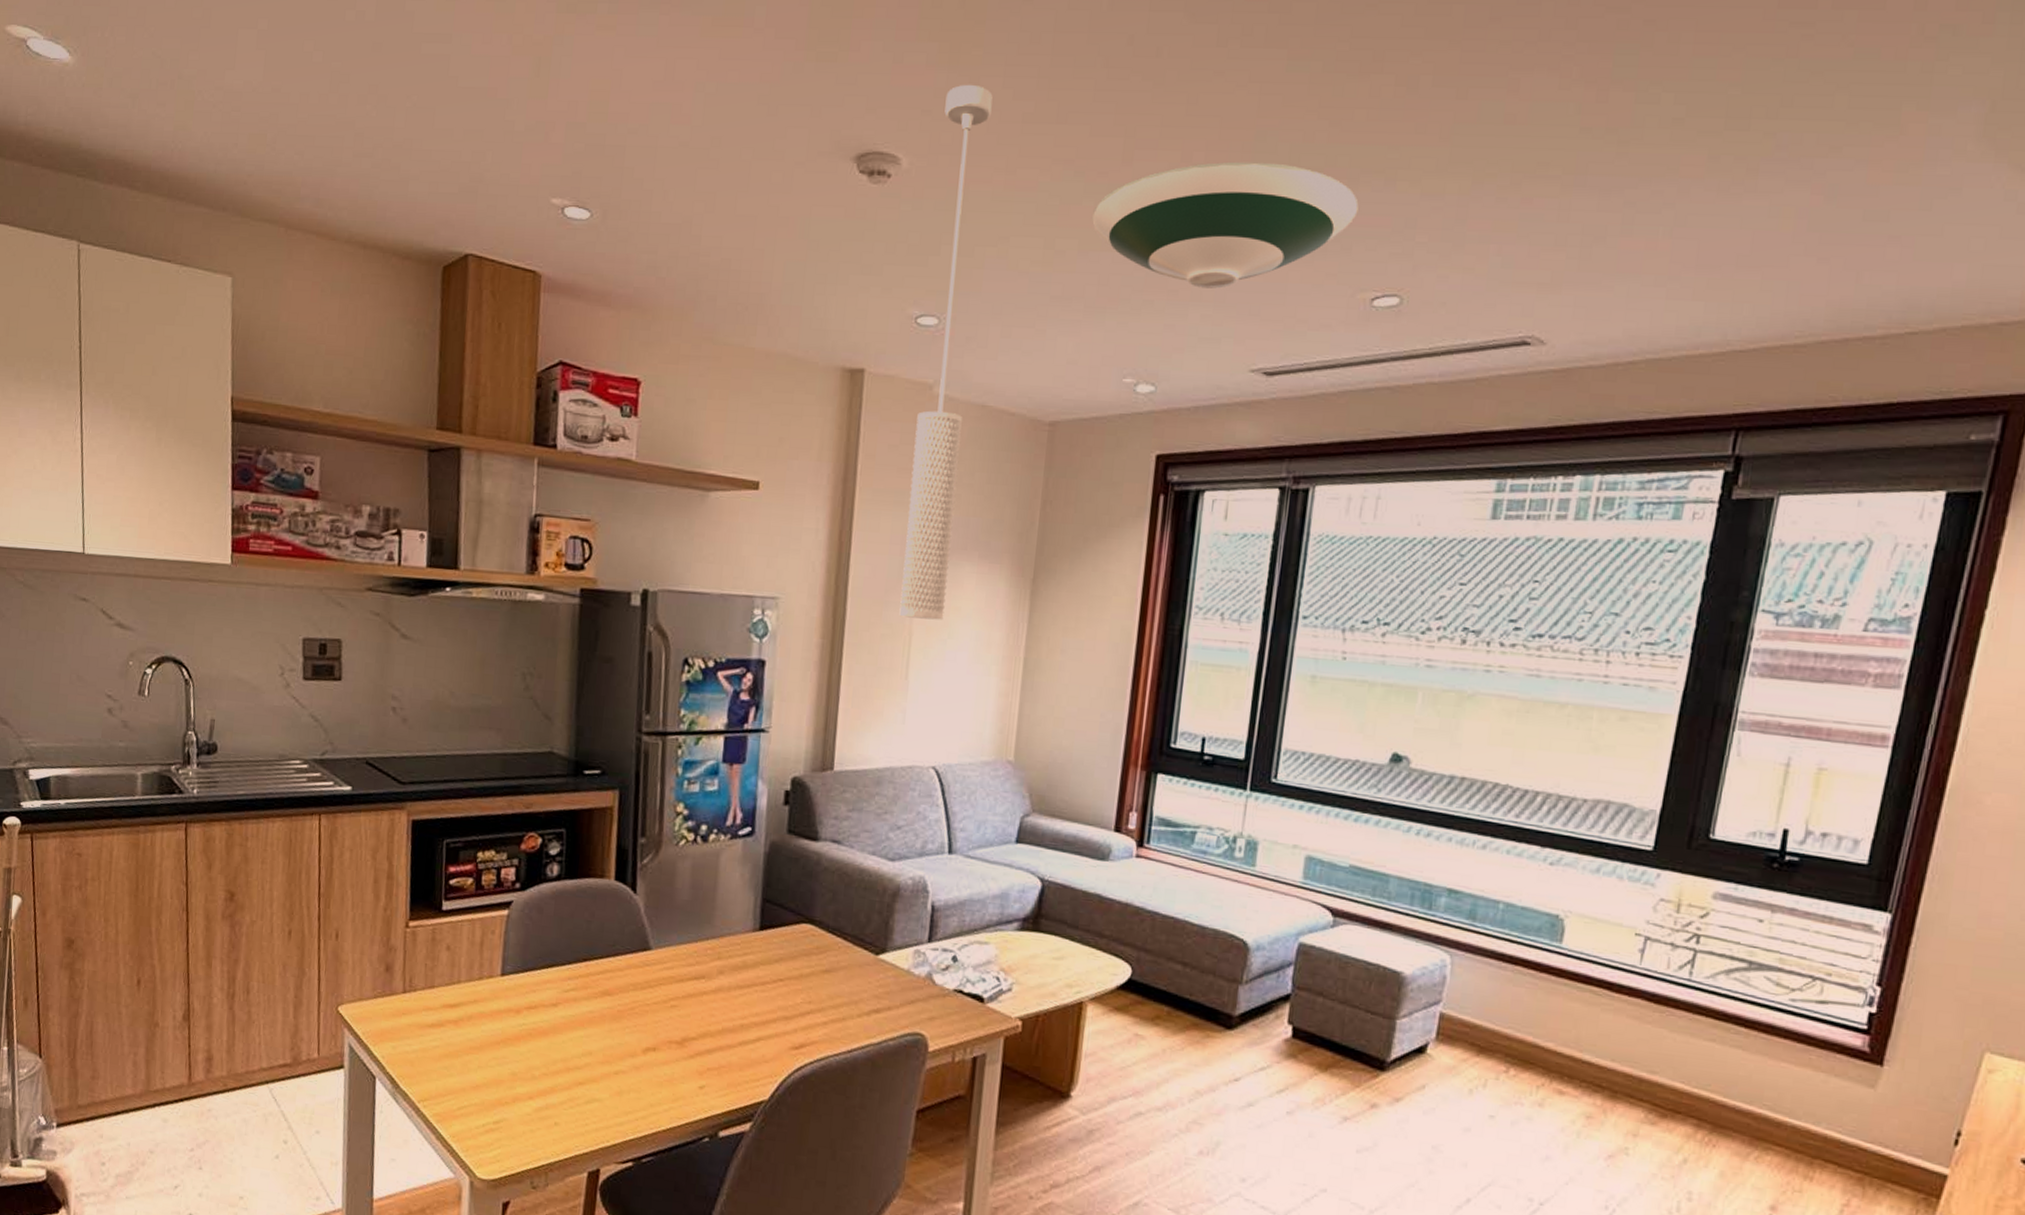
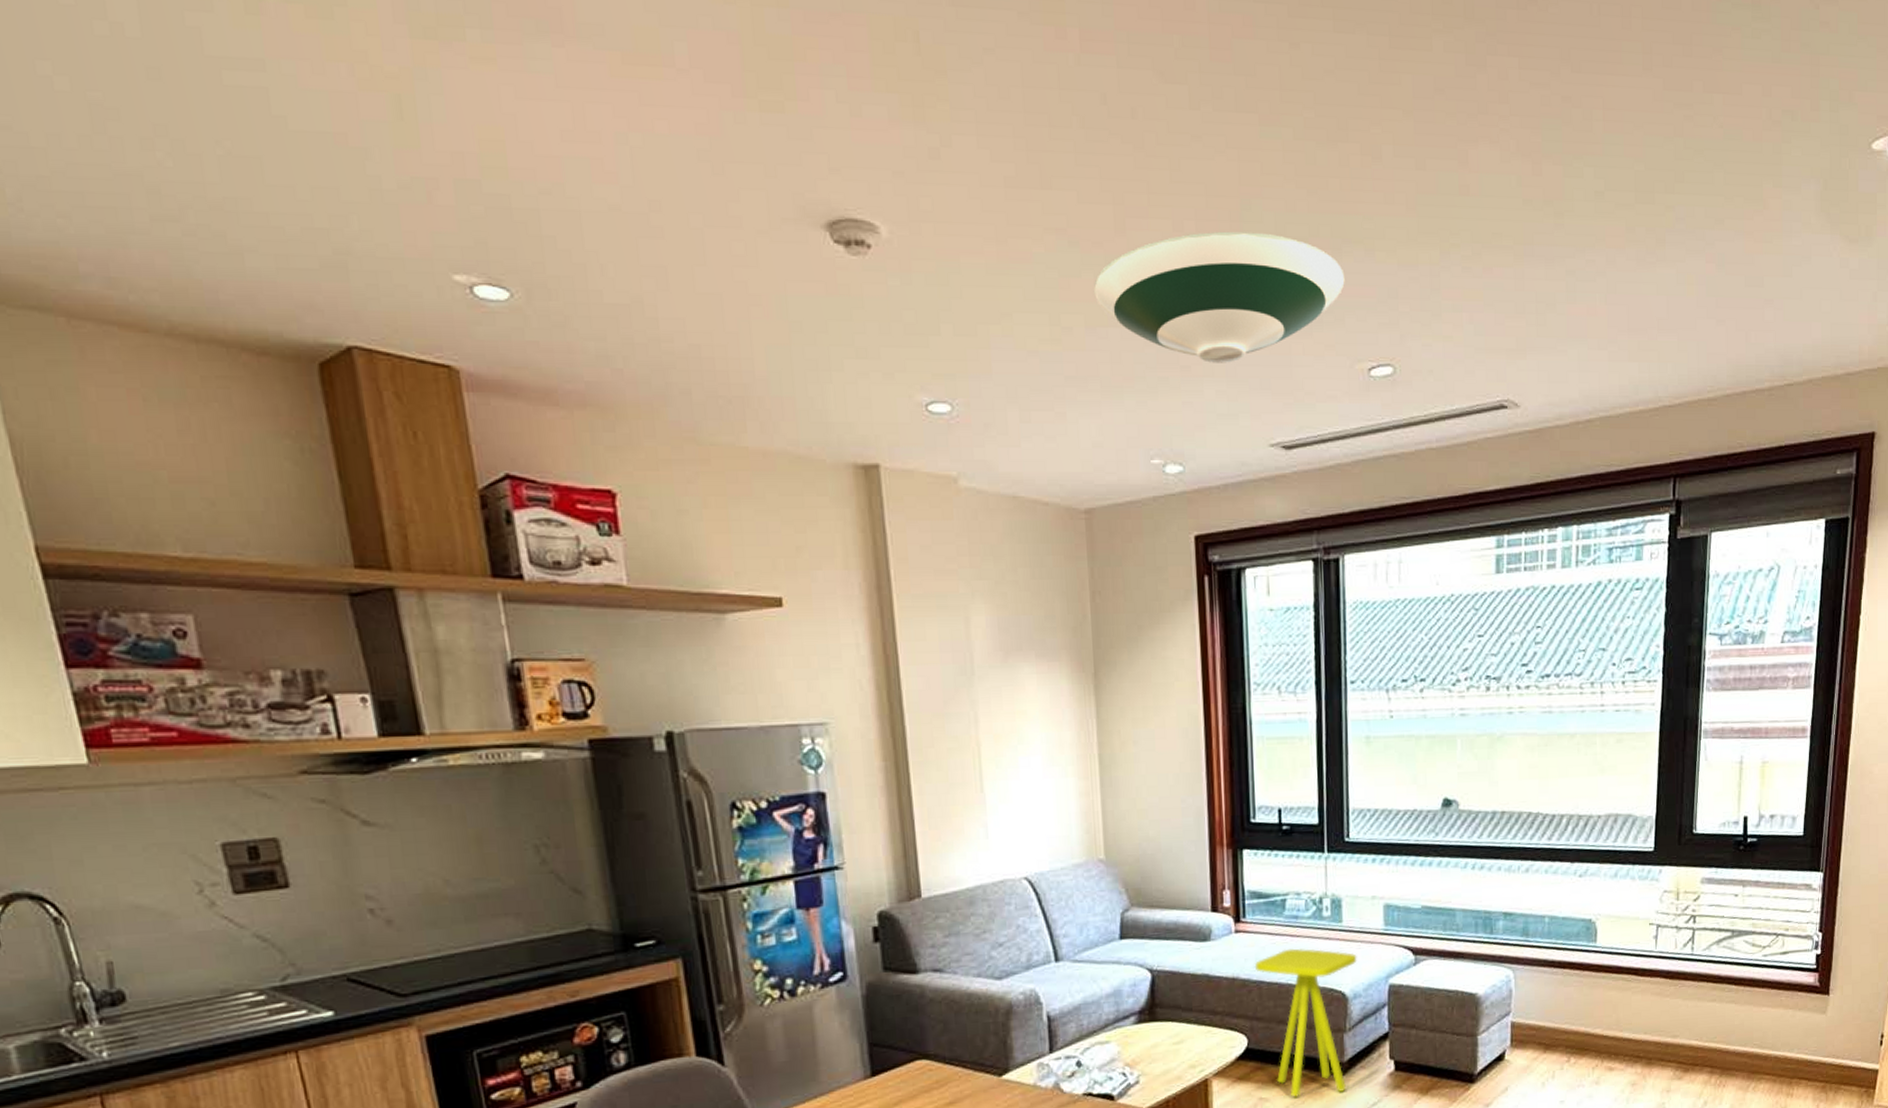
pendant light: present [899,84,993,620] -> none [917,143,1010,728]
side table: none [1151,883,1267,1049] -> present [1254,948,1357,1097]

